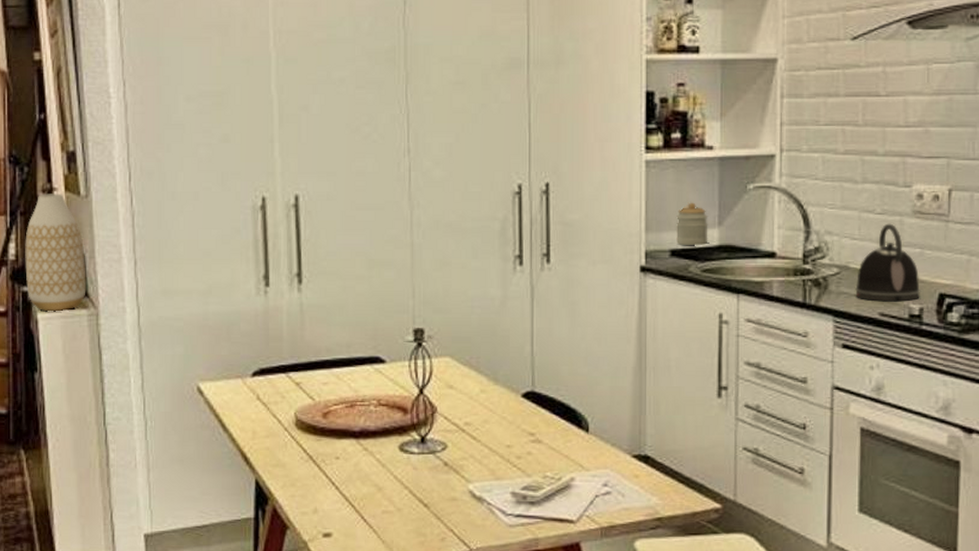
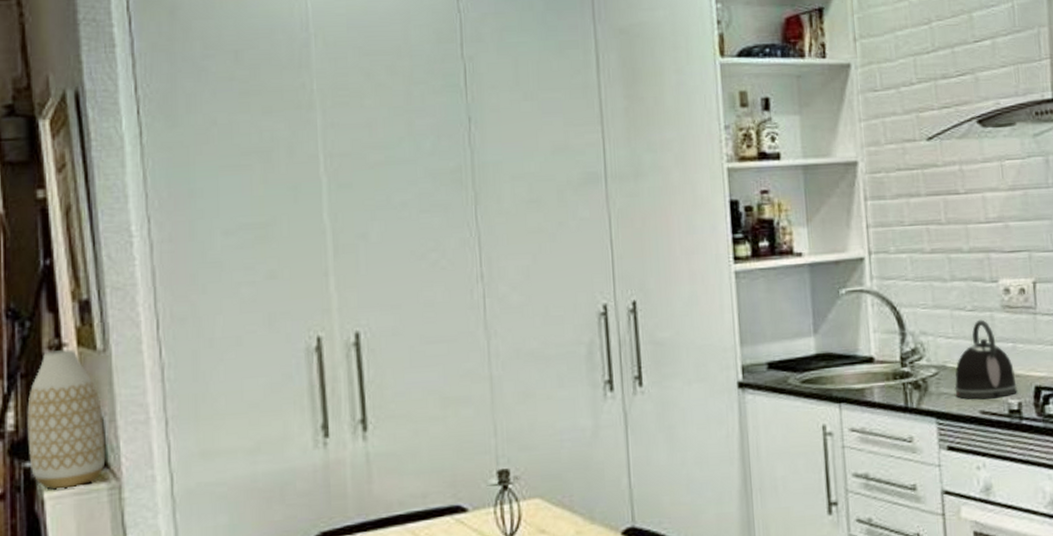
jar: present [676,202,708,246] -> none [771,311,805,357]

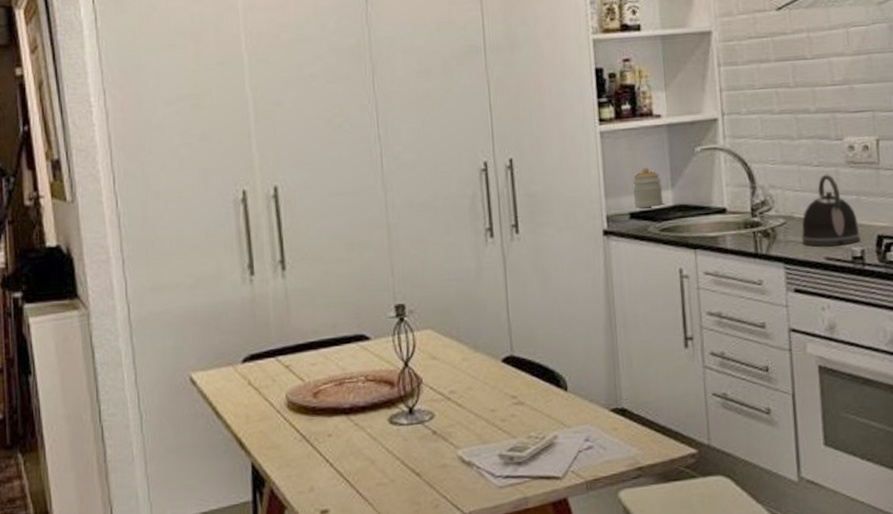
vase: present [27,349,106,489] -> none [14,201,77,315]
jar: none [771,311,805,357] -> present [632,167,664,208]

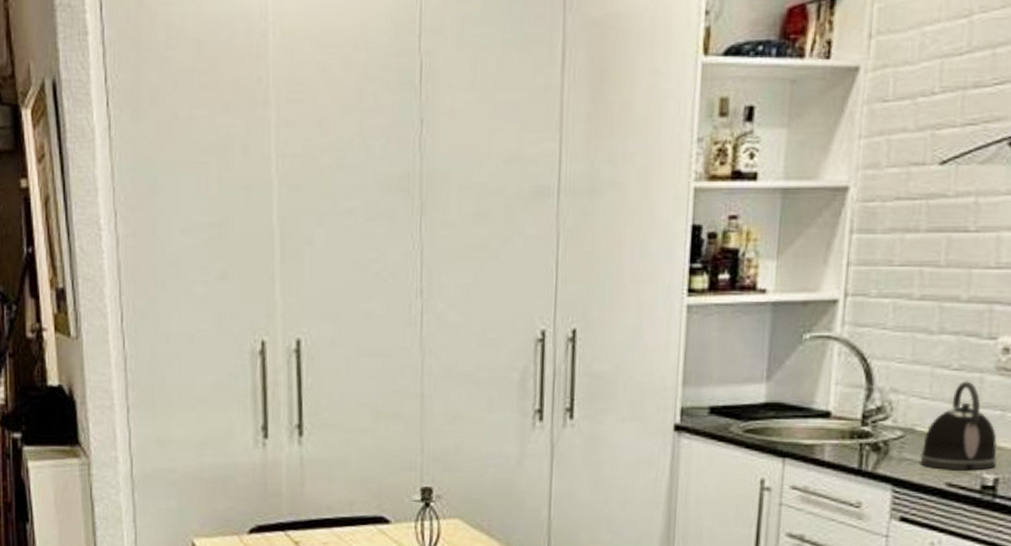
jar: present [632,167,664,208] -> none [717,353,756,403]

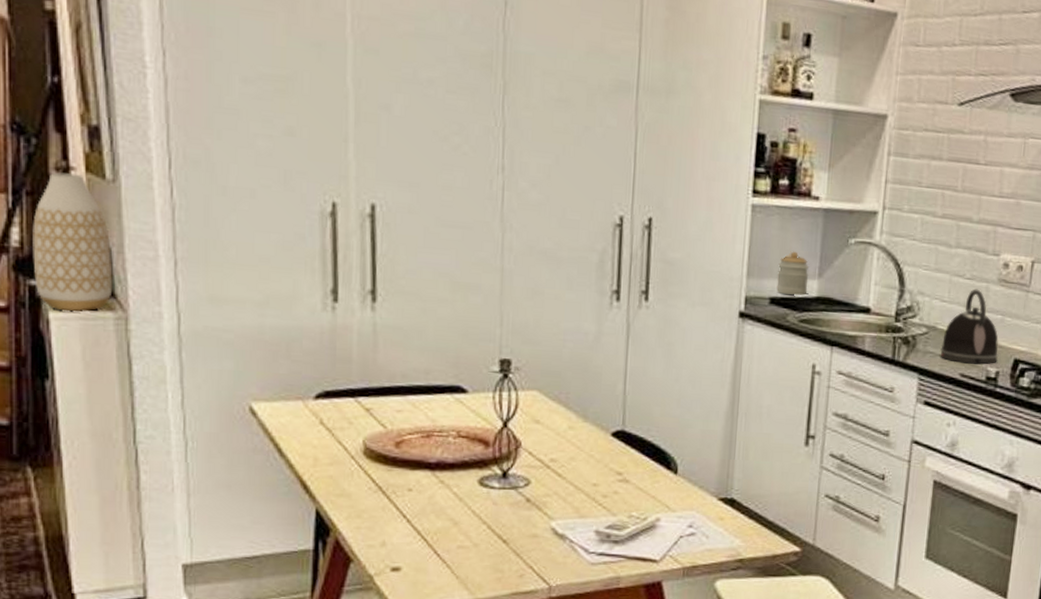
vase: none [14,334,78,459] -> present [32,172,113,312]
jar: none [717,353,756,403] -> present [776,251,810,296]

